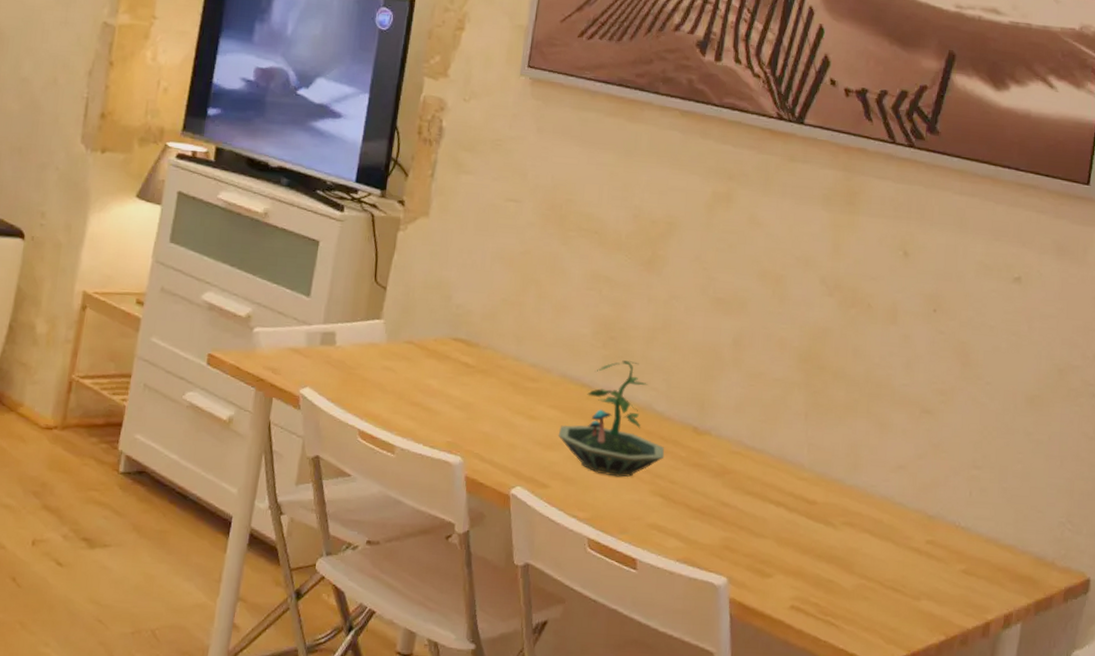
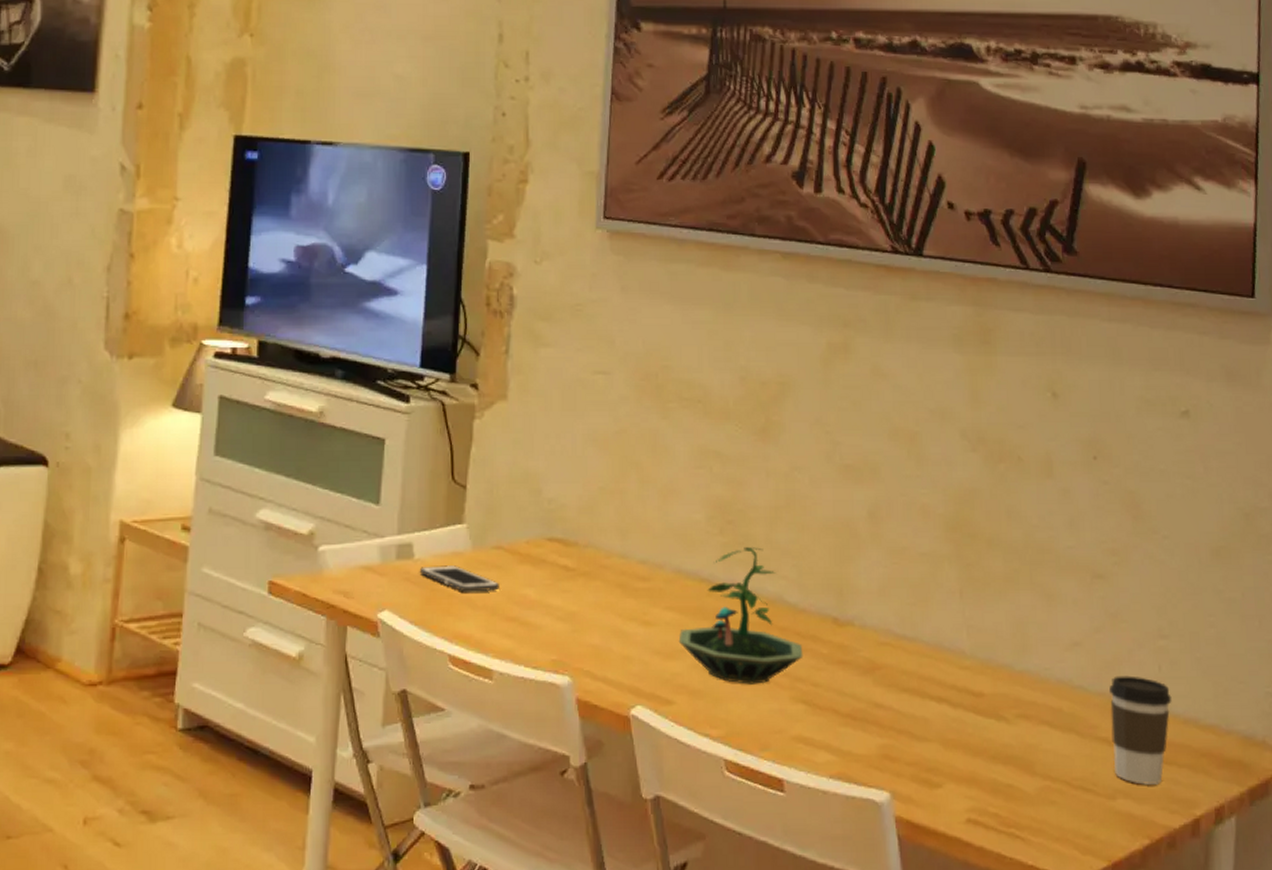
cell phone: none [340,353,408,379] -> present [420,565,499,592]
coffee cup: none [921,497,978,591] -> present [1109,675,1172,785]

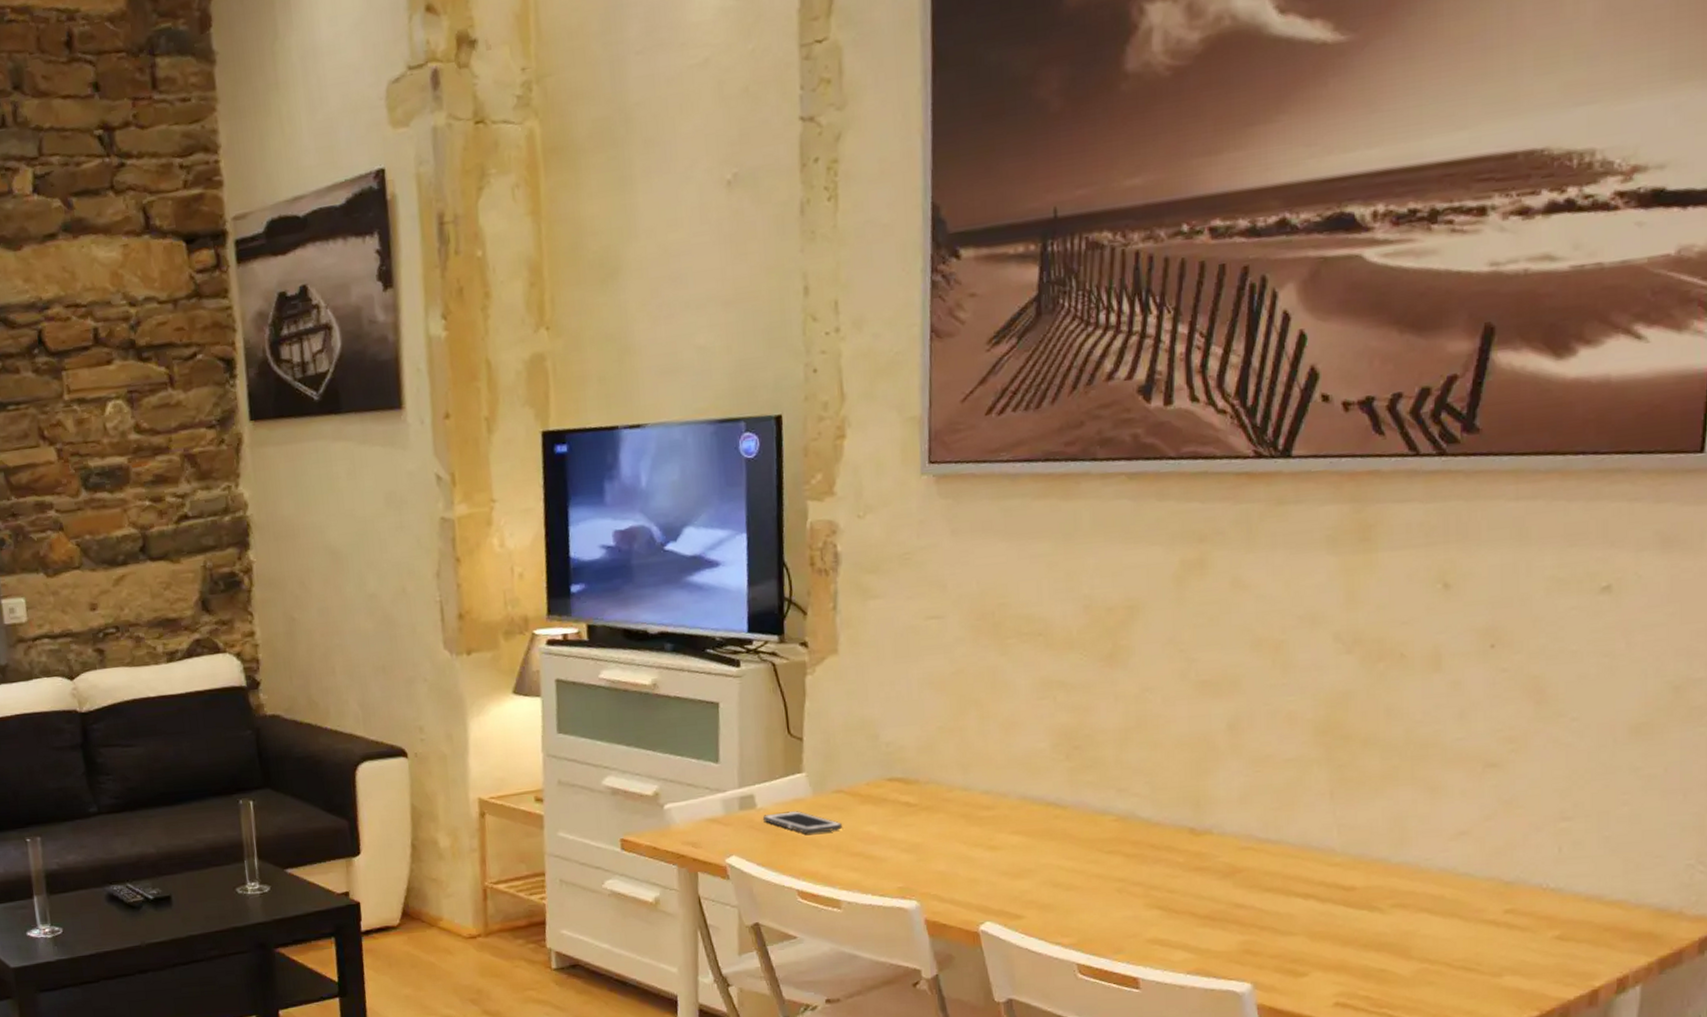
terrarium: present [678,547,803,684] -> none [1026,769,1158,896]
coffee cup: present [1109,675,1172,785] -> none [1500,859,1573,961]

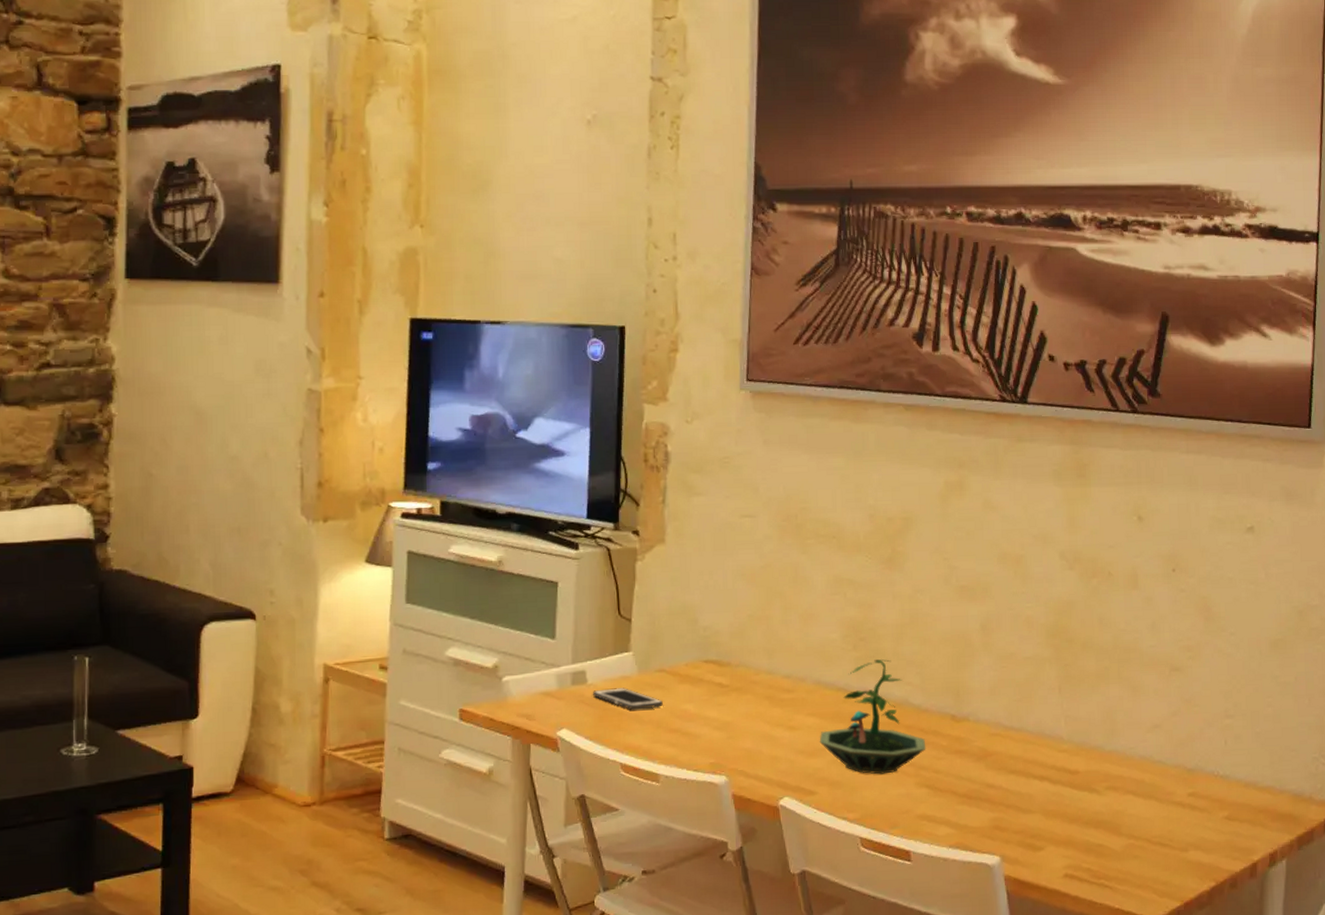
terrarium: none [1026,769,1158,896] -> present [819,659,926,775]

